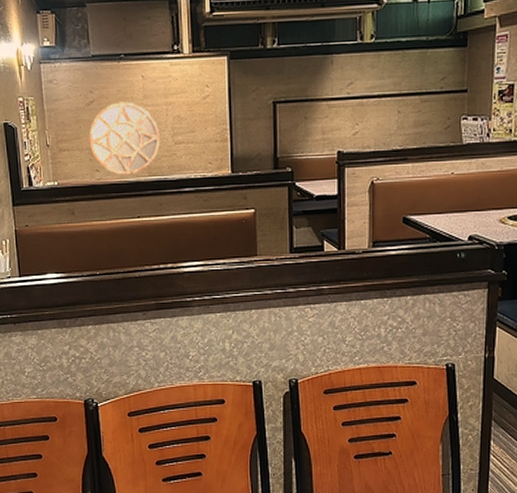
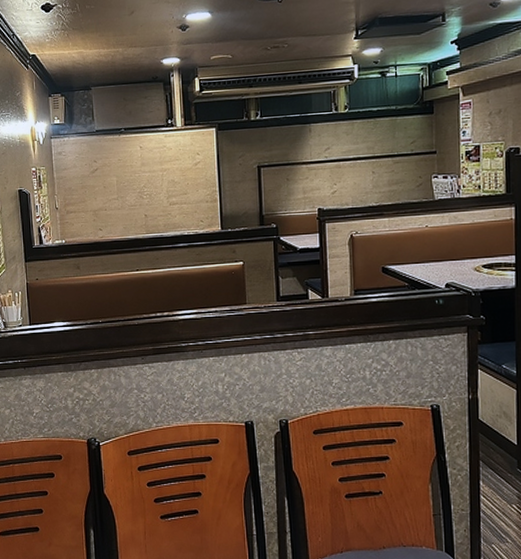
mirror: present [88,101,160,175] -> none [93,169,156,233]

